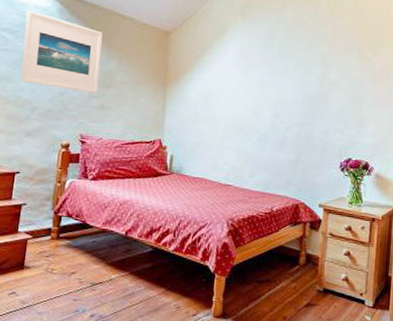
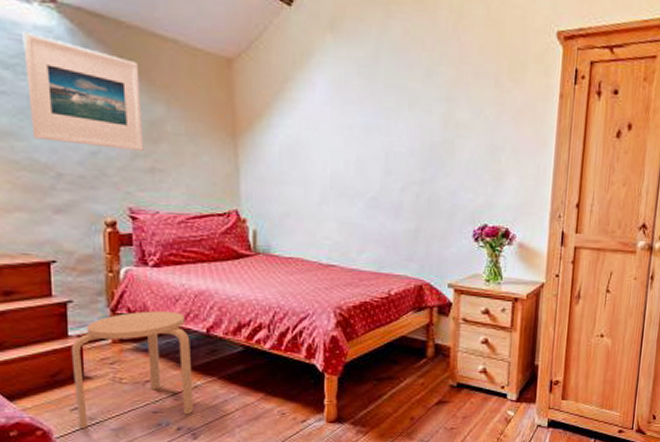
stool: none [12,214,112,312] -> present [70,311,193,430]

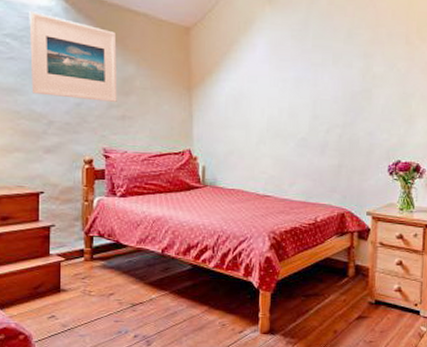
stool: present [70,311,193,430] -> none [51,234,149,335]

